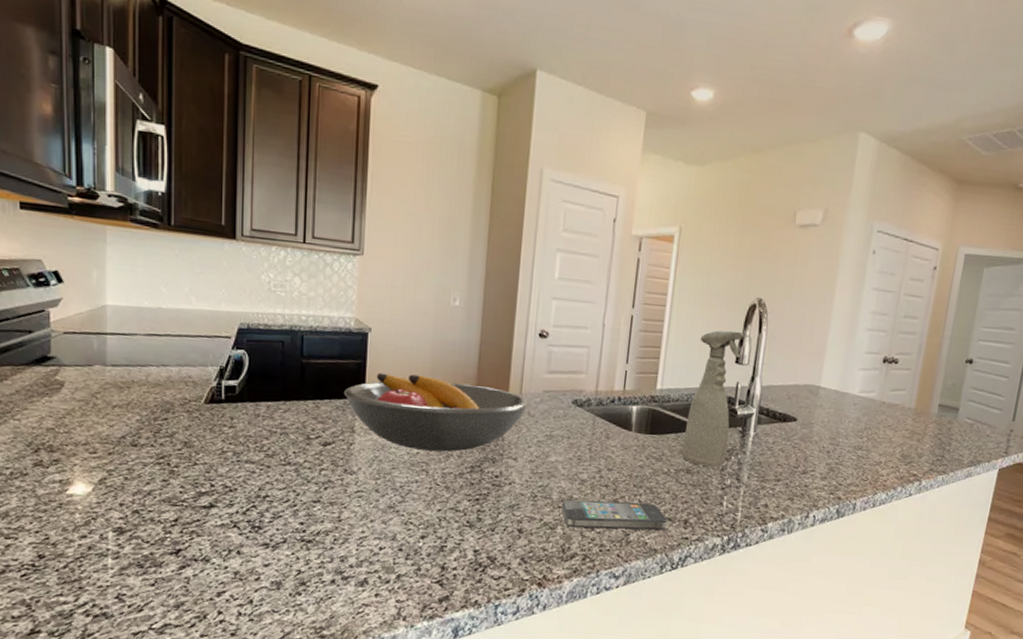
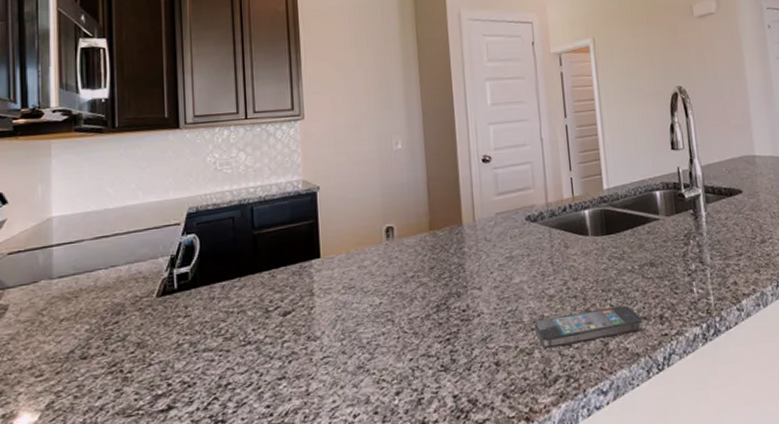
fruit bowl: present [344,372,530,452] -> none [299,220,485,300]
spray bottle: present [682,330,744,468] -> none [633,119,685,256]

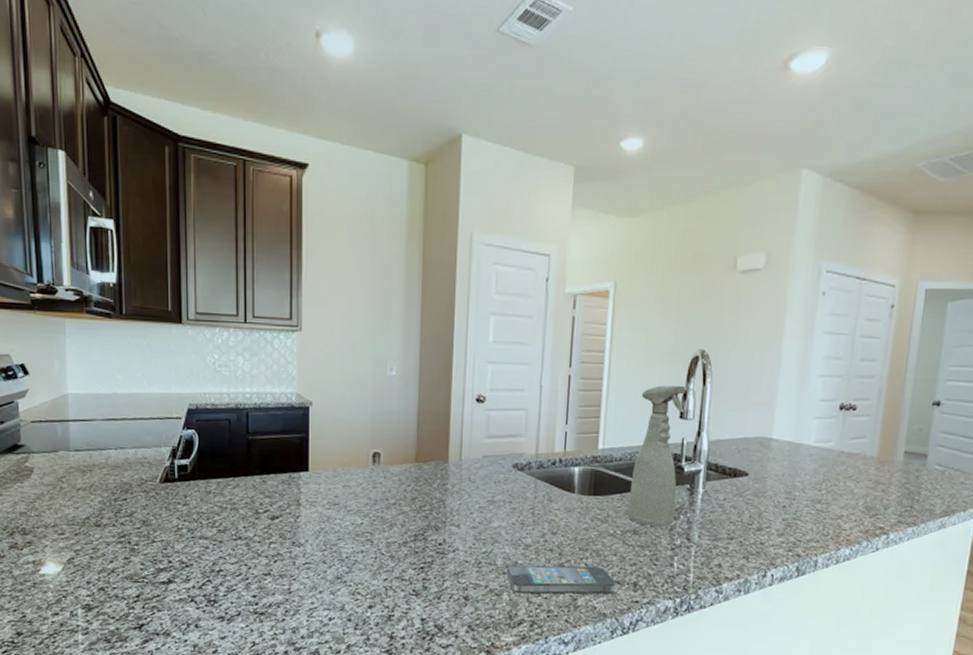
spray bottle: none [633,119,685,256] -> present [628,385,687,528]

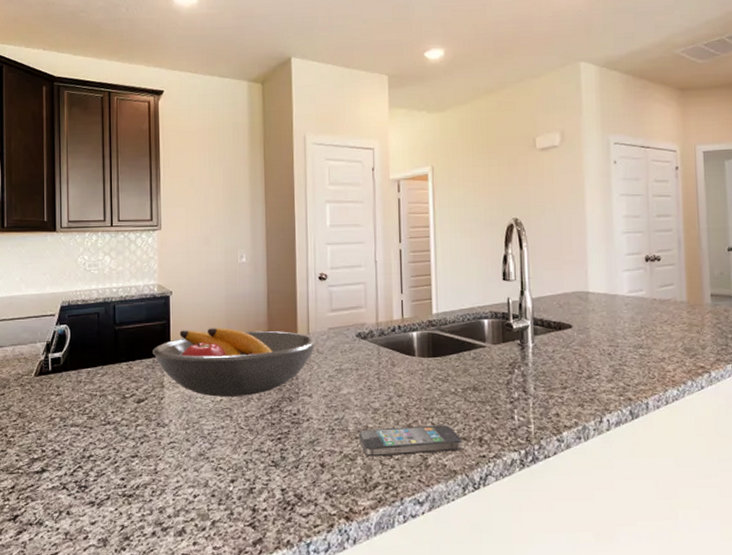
fruit bowl: none [289,445,470,521] -> present [153,328,317,397]
spray bottle: present [628,385,687,528] -> none [465,250,510,383]

